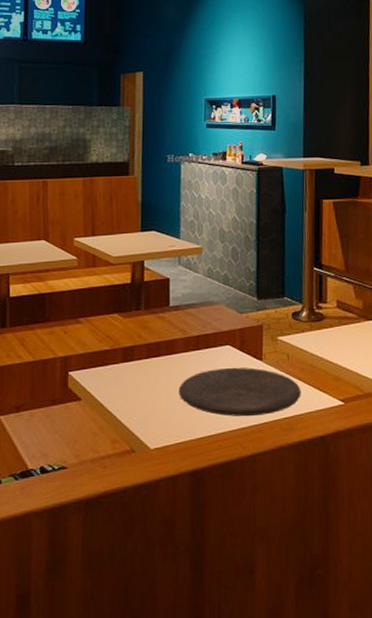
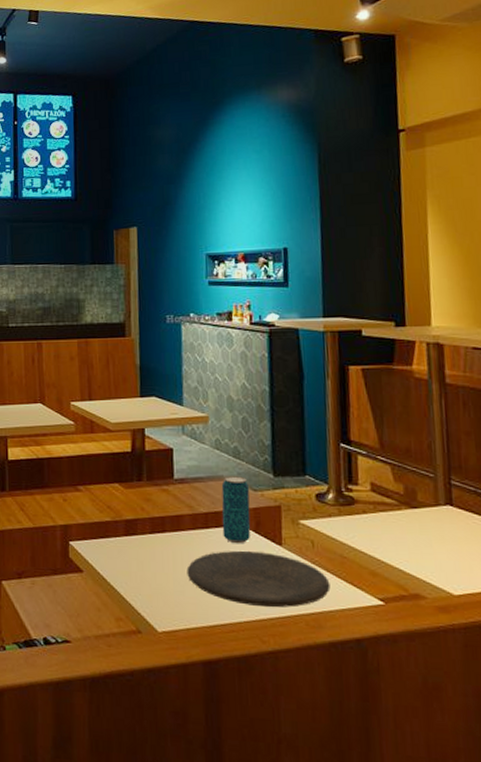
beverage can: none [211,301,237,362] -> present [221,476,251,544]

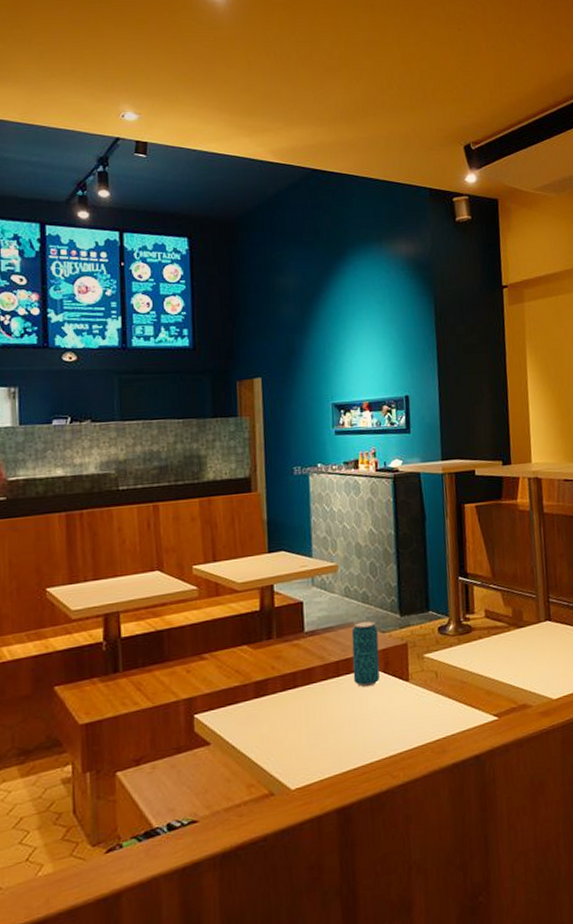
plate: present [186,550,331,608] -> none [319,690,453,745]

